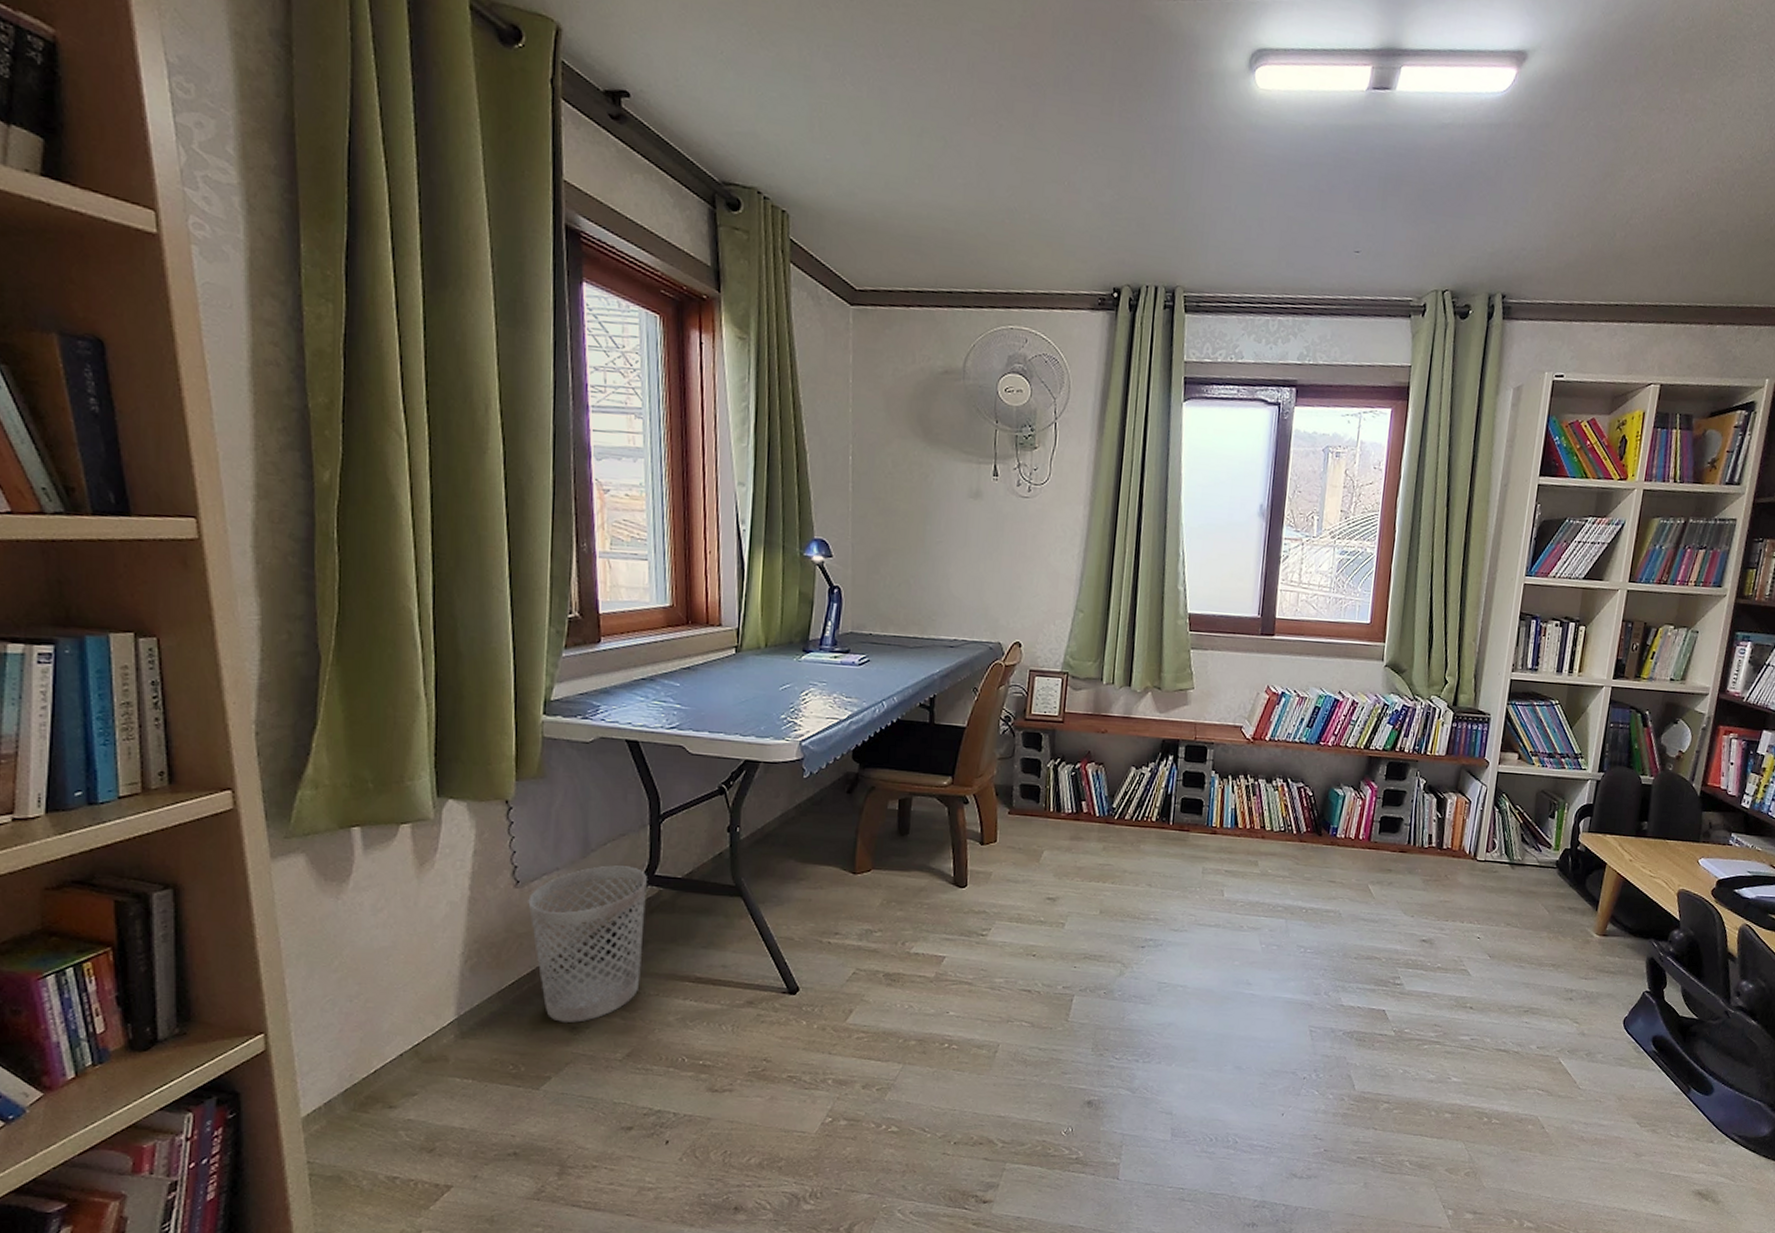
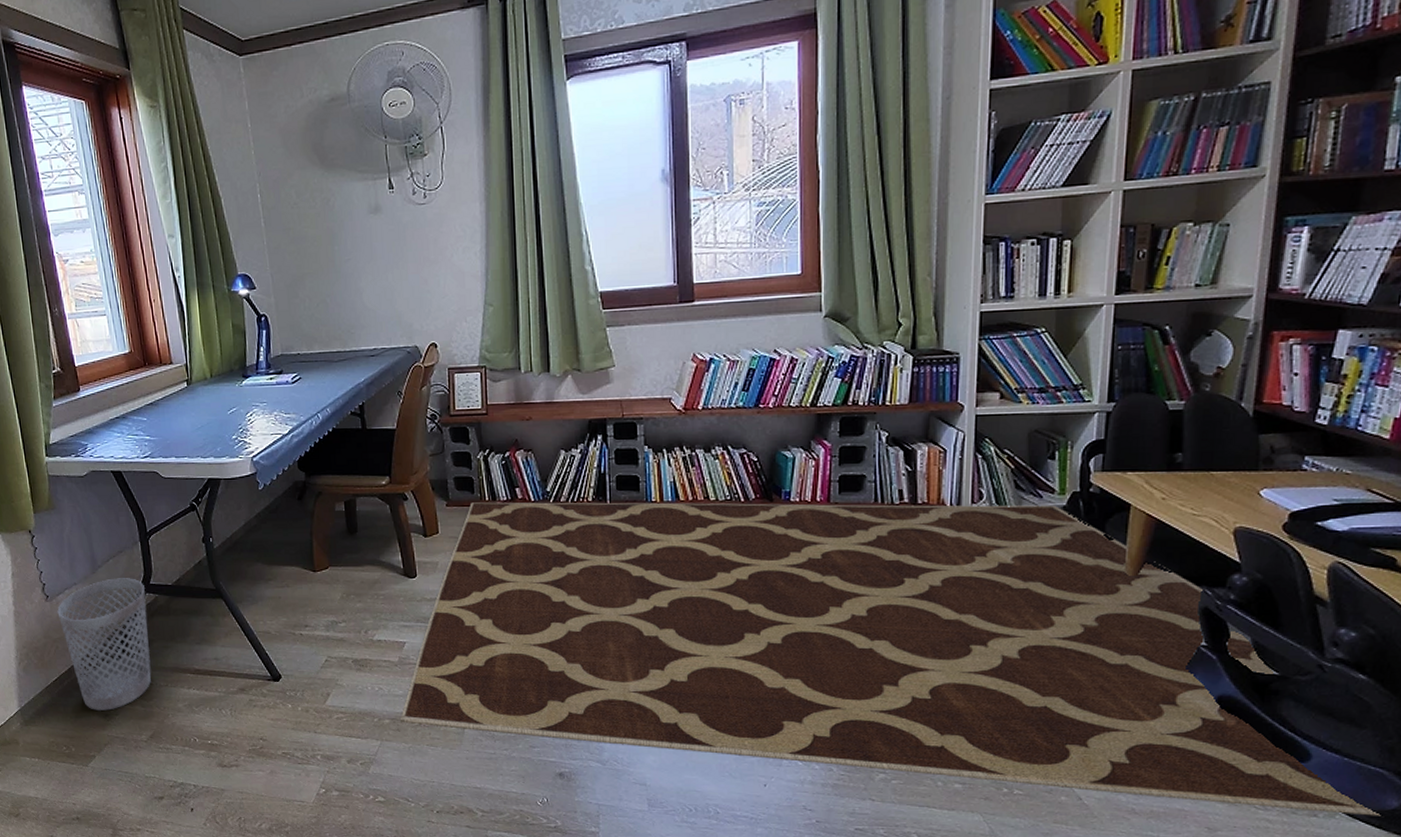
rug: none [927,812,1756,1142] -> present [399,502,1381,816]

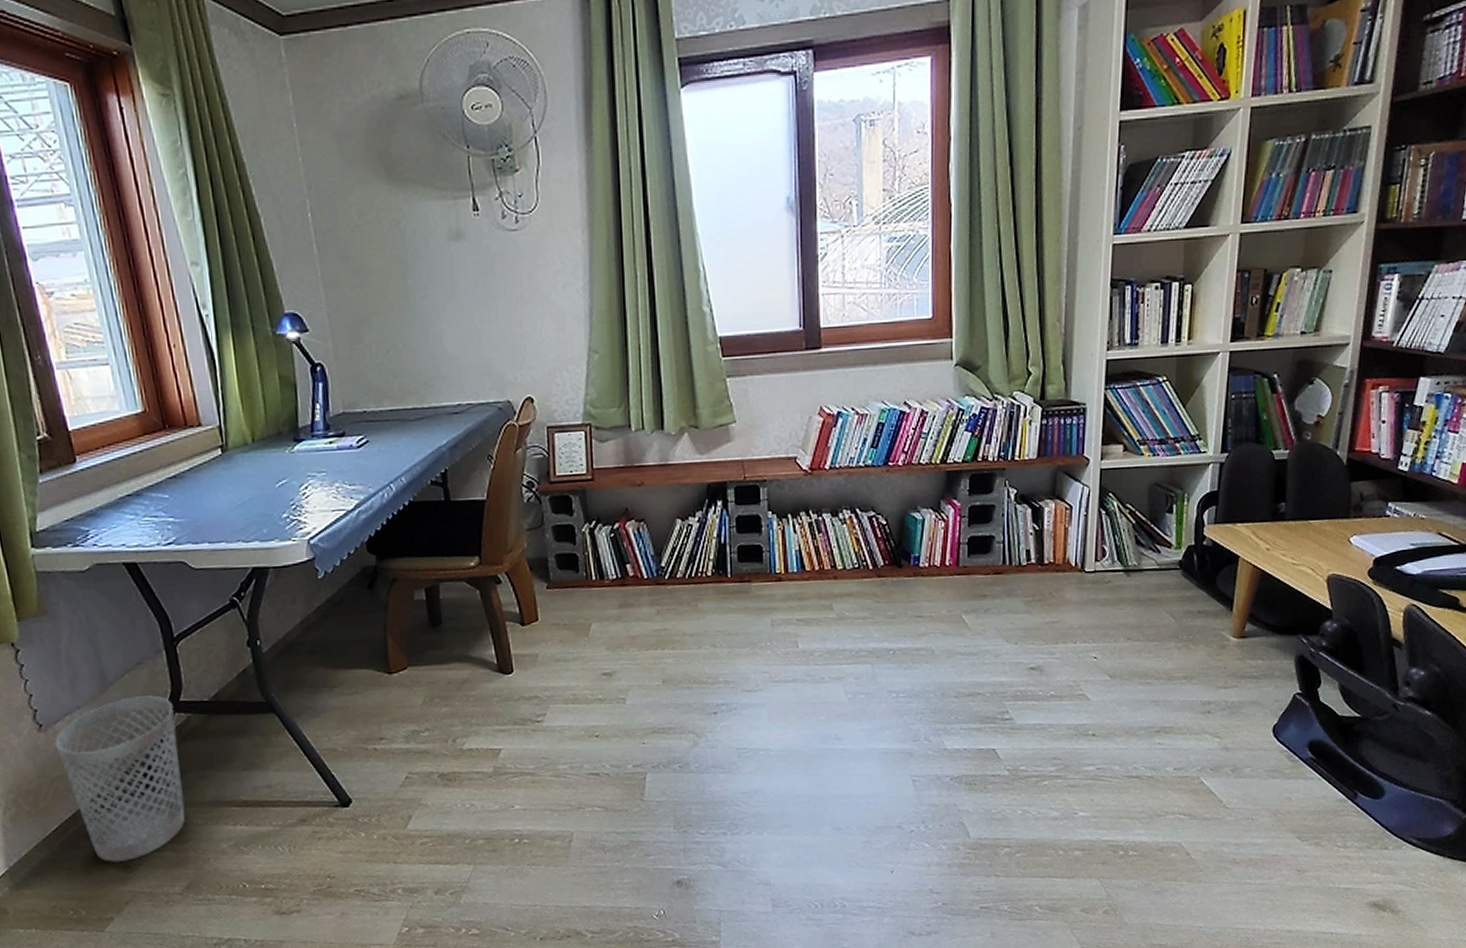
rug: present [399,502,1381,816] -> none [495,560,1439,845]

